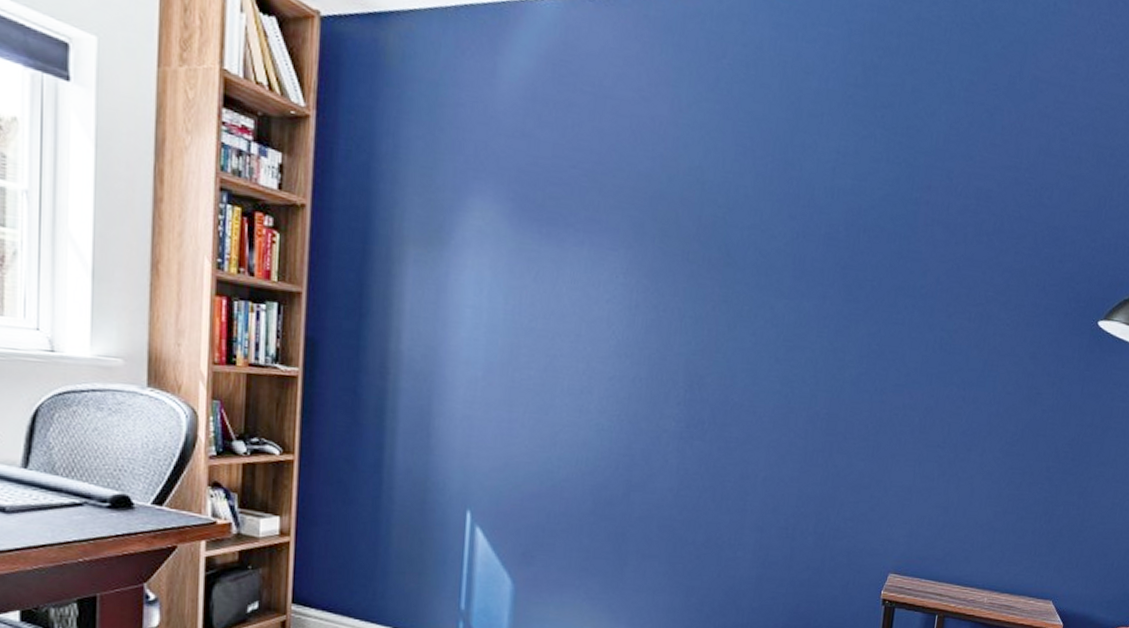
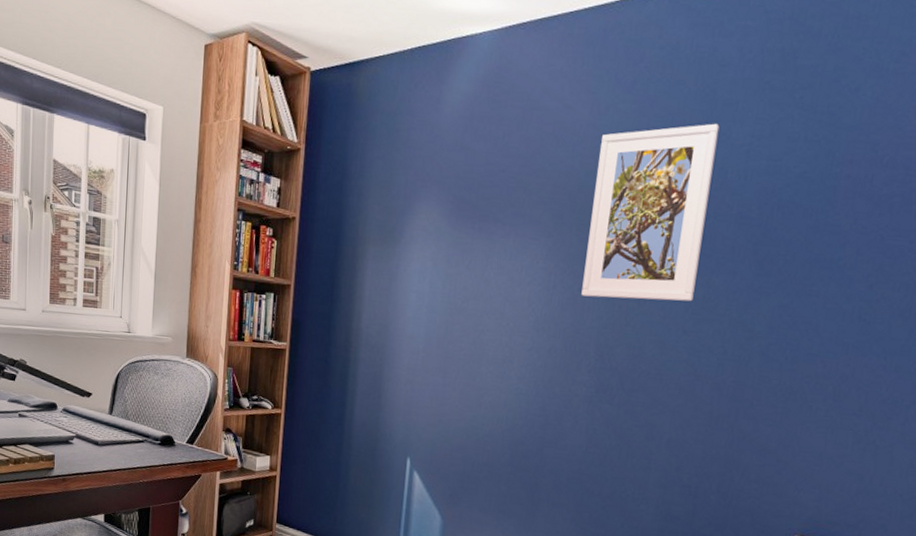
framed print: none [667,134,806,327] -> present [581,123,720,302]

